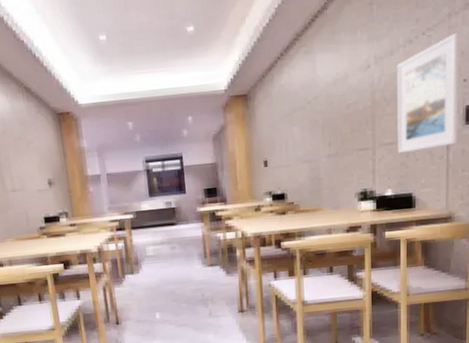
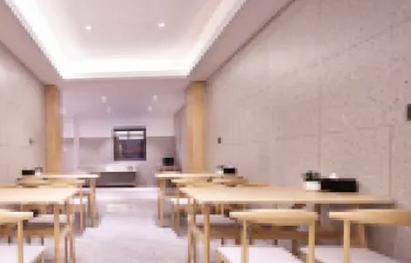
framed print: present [397,32,460,154] -> none [342,41,401,142]

